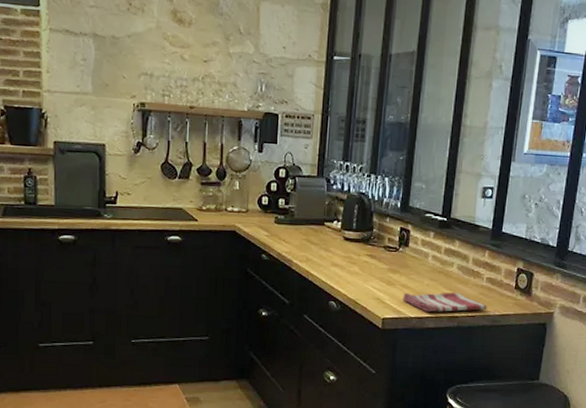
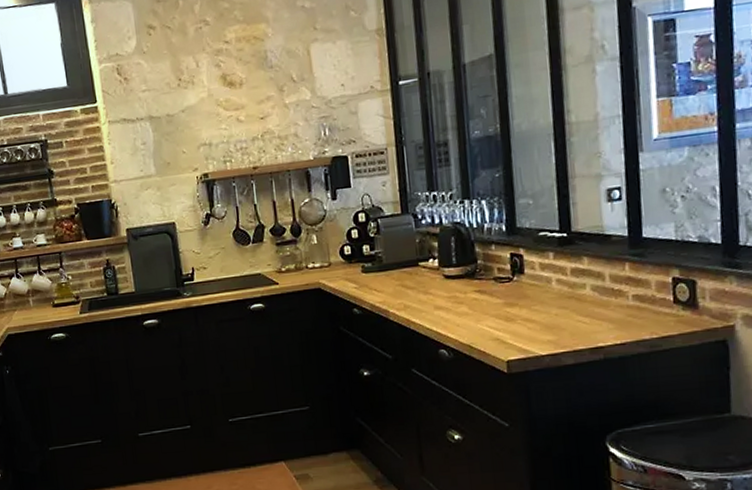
dish towel: present [403,292,487,313] -> none [527,318,640,347]

